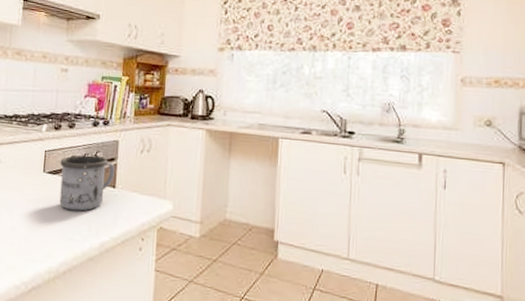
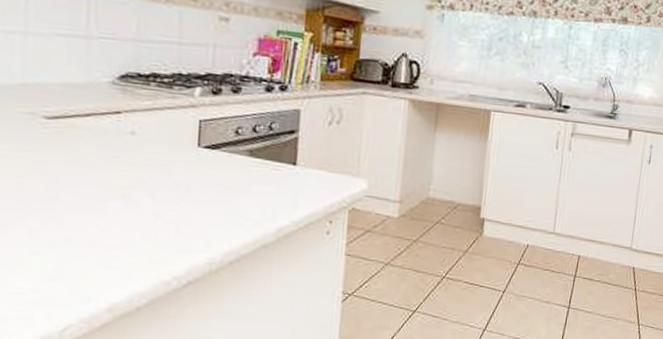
mug: present [59,155,115,211] -> none [221,126,296,193]

